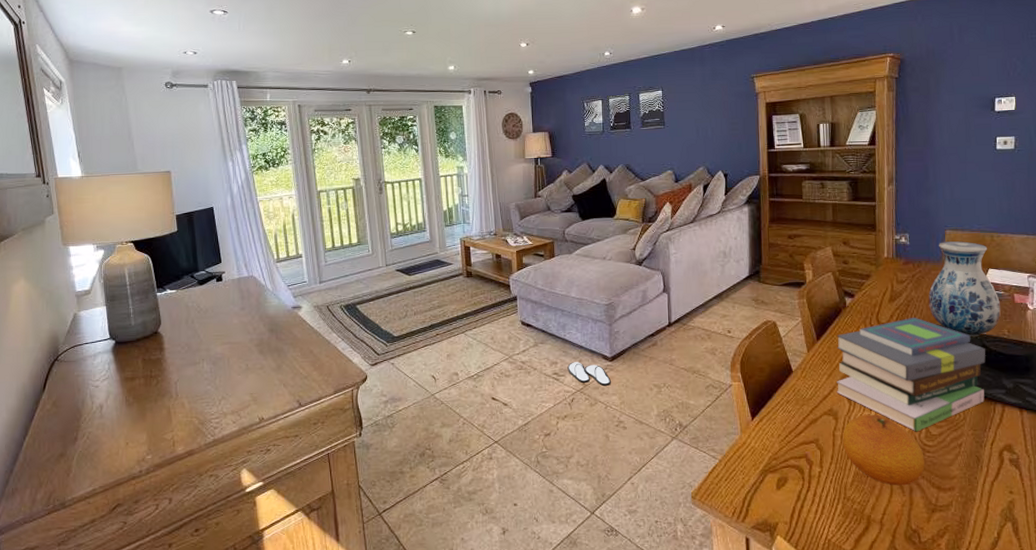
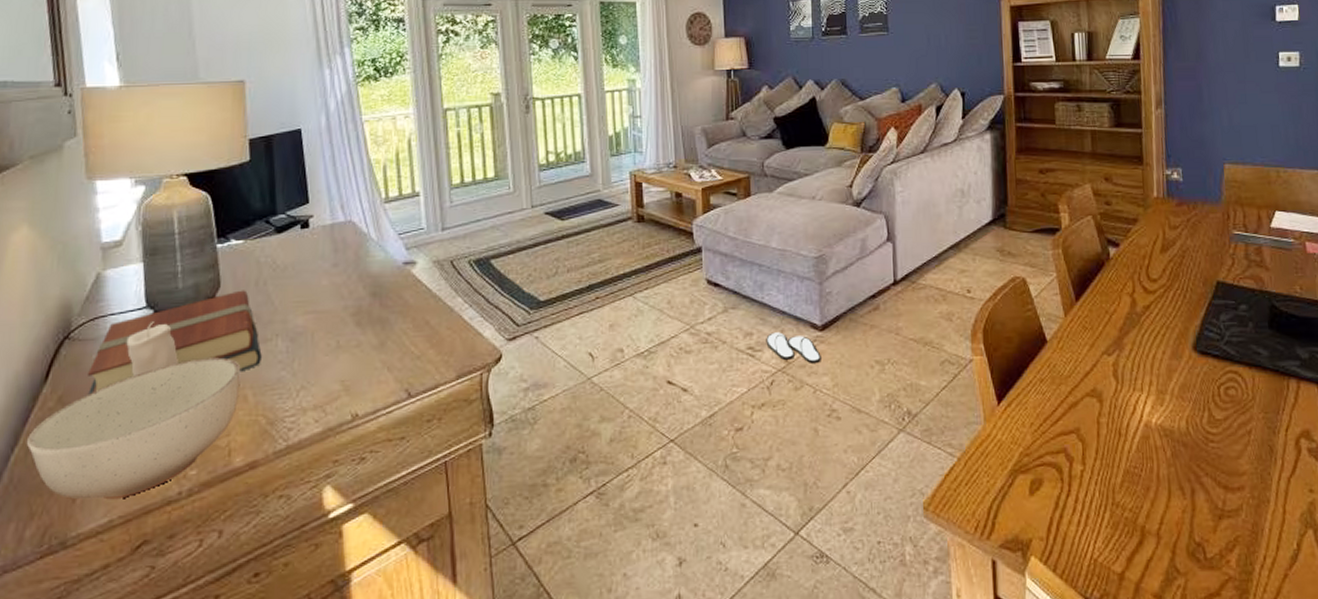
bowl: none [34,375,179,475] -> present [27,357,241,500]
books: none [72,326,193,401] -> present [88,290,262,395]
candle: none [97,349,134,388] -> present [126,322,178,376]
books: present [836,317,986,432] -> none [1099,271,1276,417]
fruit: present [843,414,925,486] -> none [1109,394,1209,486]
vase: present [928,241,1002,338] -> none [1206,177,1292,296]

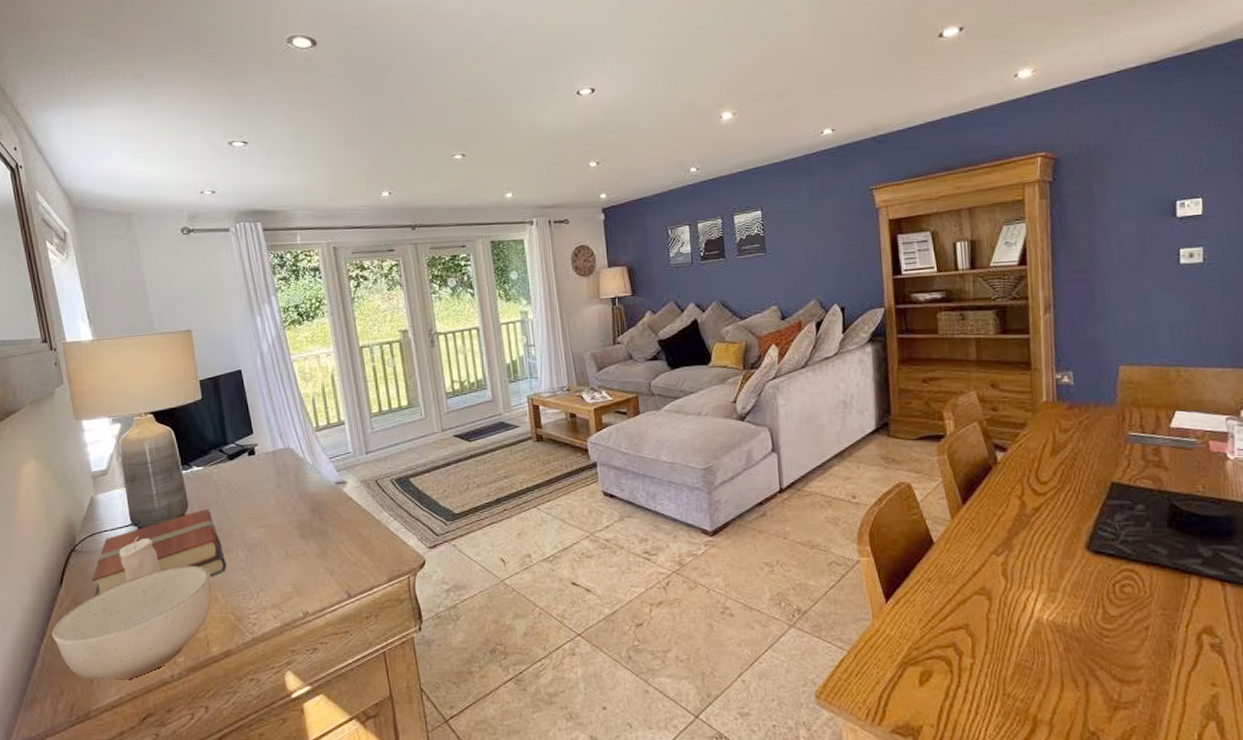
slippers: present [766,332,821,363] -> none [660,538,713,566]

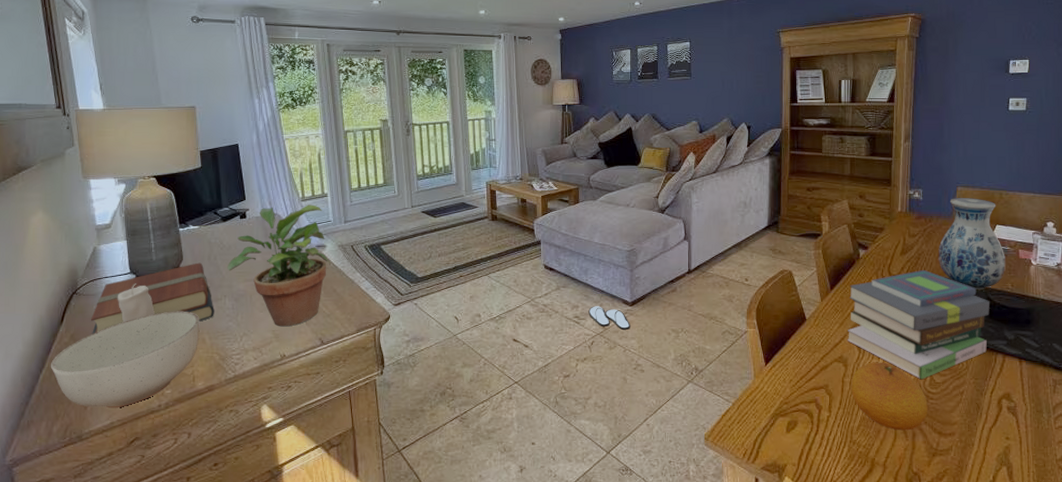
potted plant: none [237,434,353,579] -> present [227,205,330,327]
slippers: none [660,538,713,566] -> present [588,306,630,330]
books: none [987,473,1176,613] -> present [847,269,990,380]
fruit: none [998,592,1103,679] -> present [851,362,928,431]
vase: none [1099,378,1194,496] -> present [937,198,1007,291]

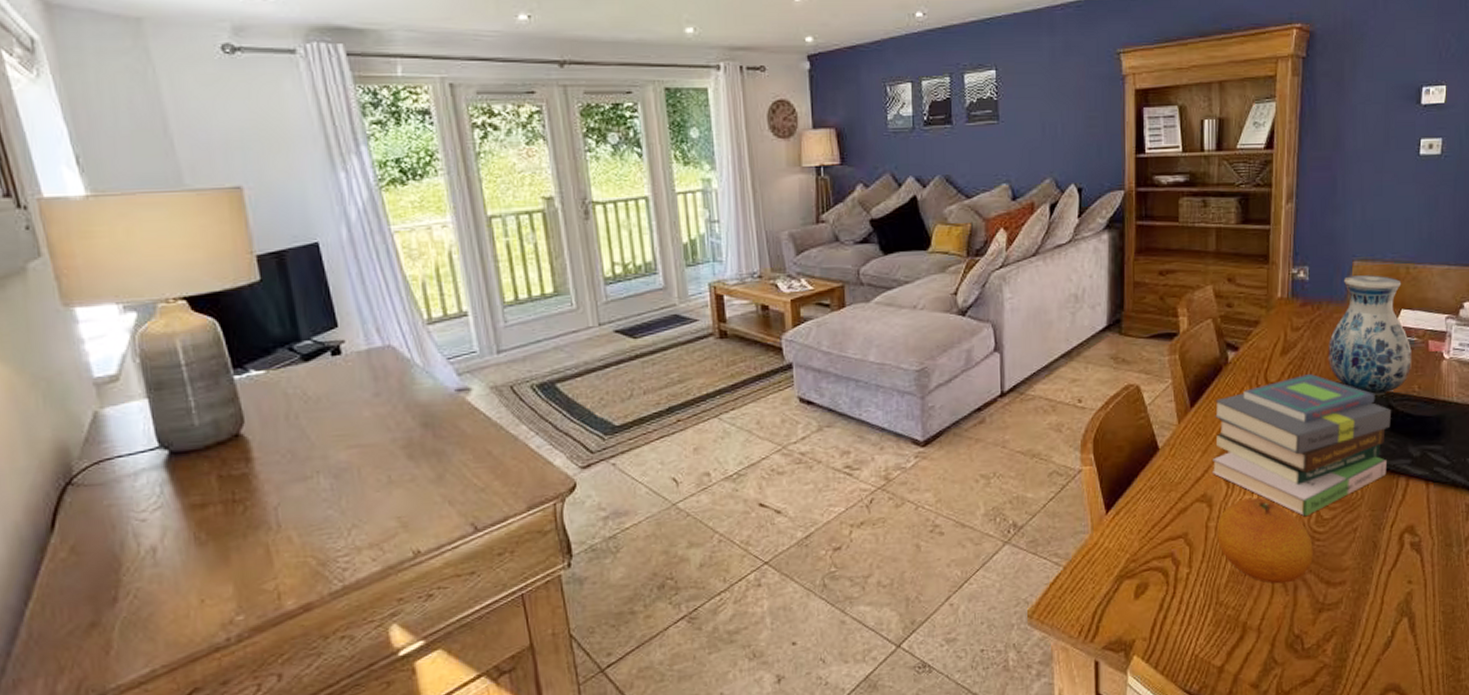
bowl: present [51,311,200,408] -> none [42,498,282,651]
books: present [91,262,214,334] -> none [101,425,303,544]
candle: present [117,284,155,322] -> none [141,463,206,522]
potted plant: present [227,205,330,327] -> none [317,329,480,511]
slippers: present [588,306,630,330] -> none [864,449,923,480]

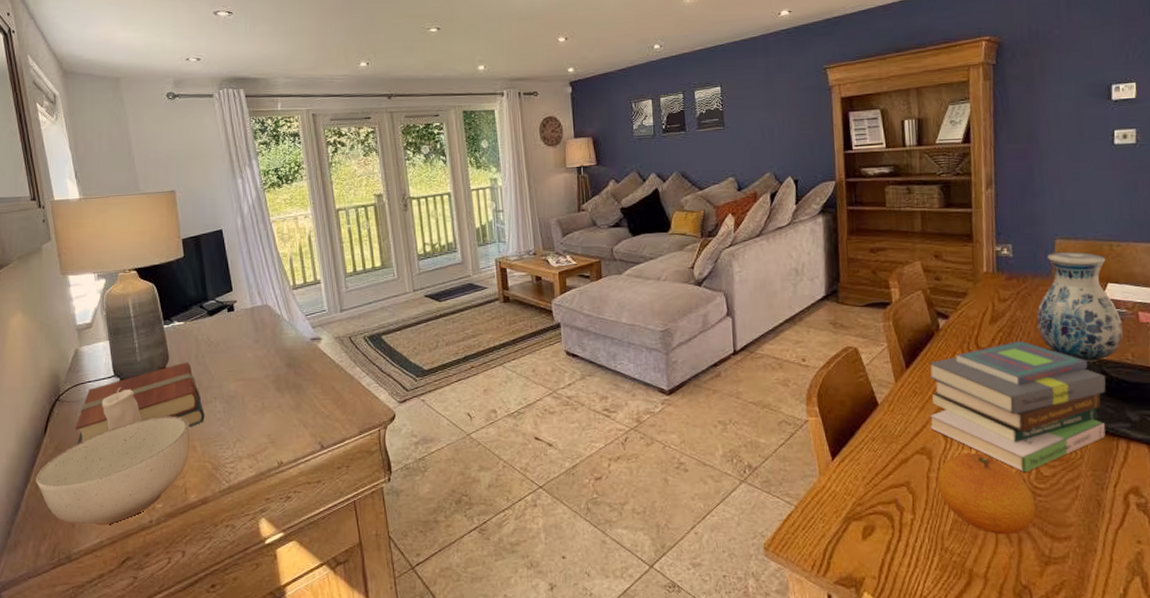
bowl: none [42,498,282,651] -> present [36,416,190,526]
books: none [101,425,303,544] -> present [75,362,205,445]
candle: none [141,463,206,522] -> present [102,387,141,430]

